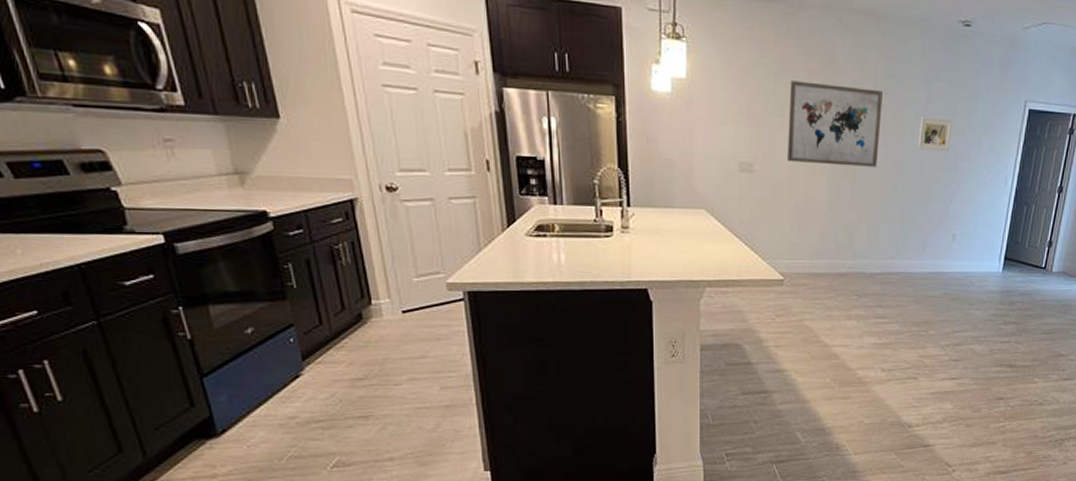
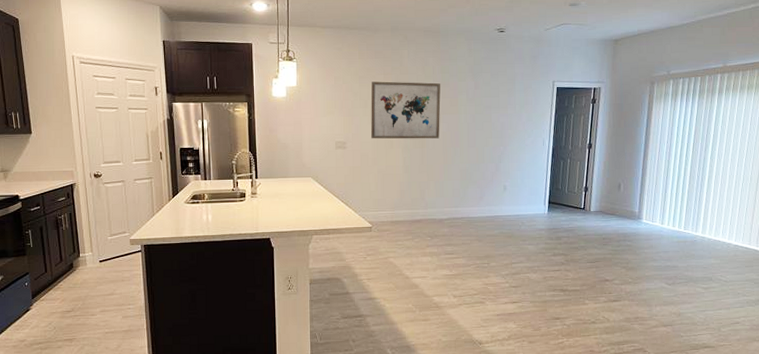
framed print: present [917,116,953,152] -> none [470,99,497,124]

